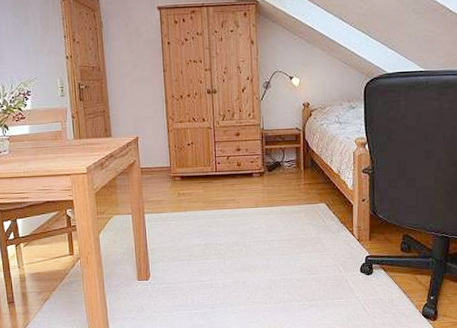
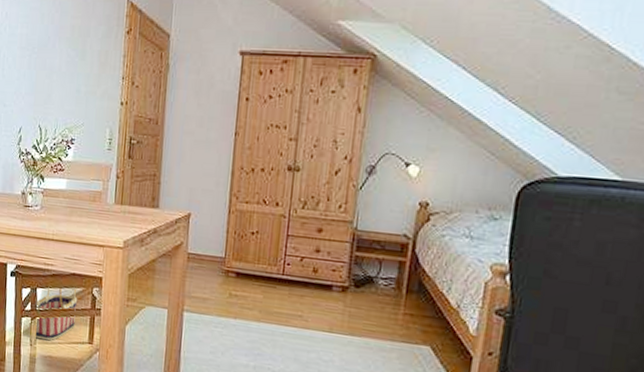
basket: none [16,212,56,261] -> present [33,286,78,341]

